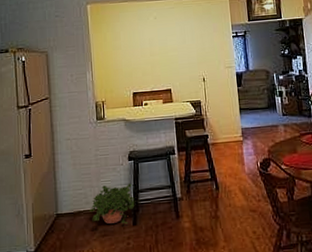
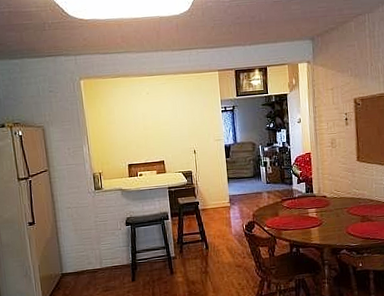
potted plant: present [89,183,135,225] -> none [92,246,133,281]

